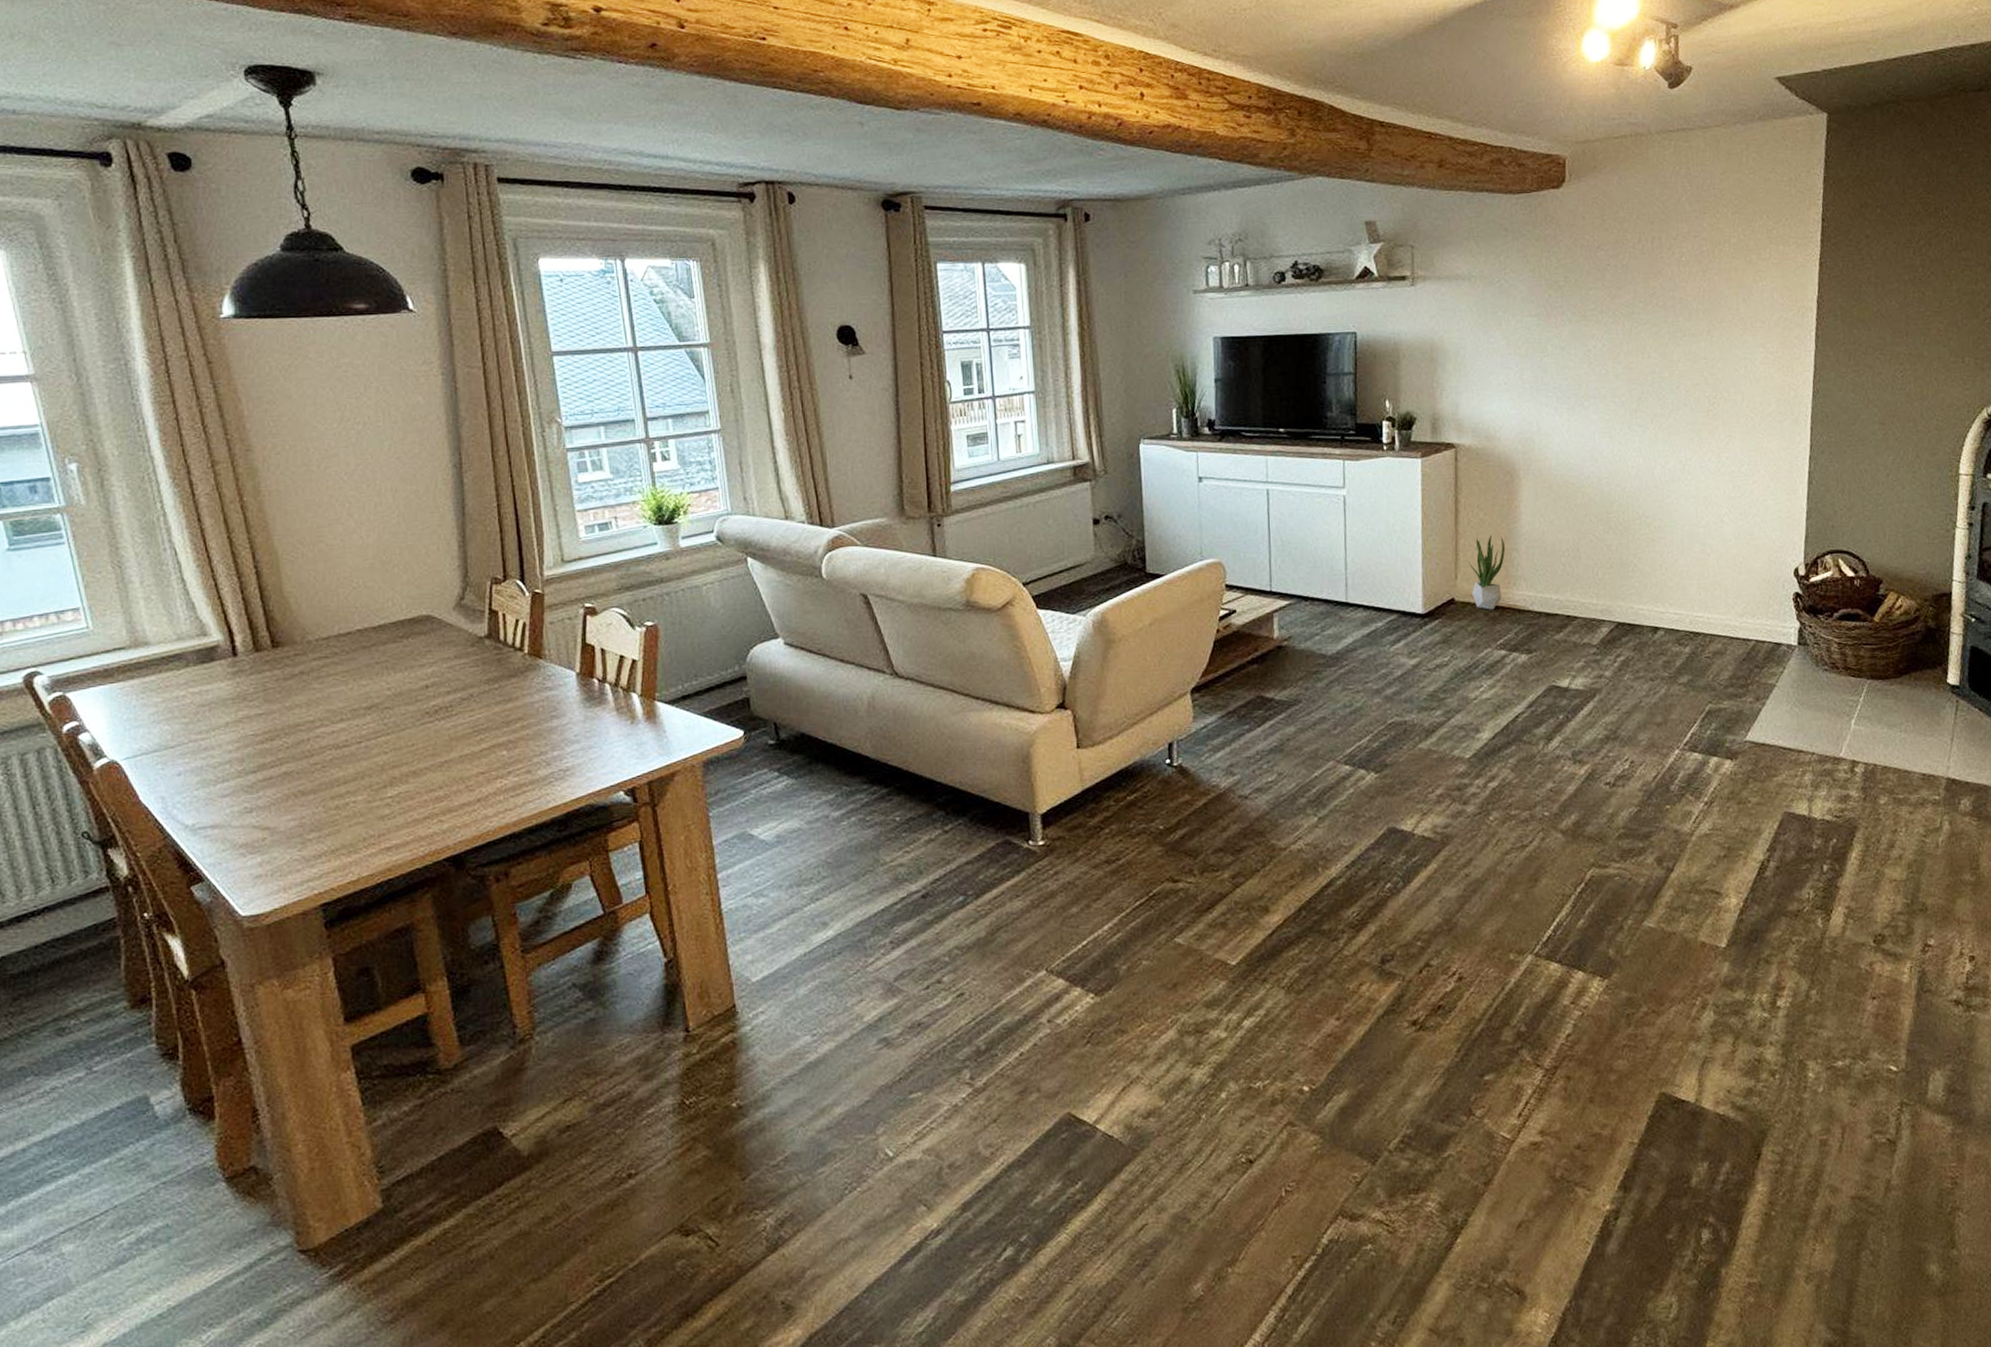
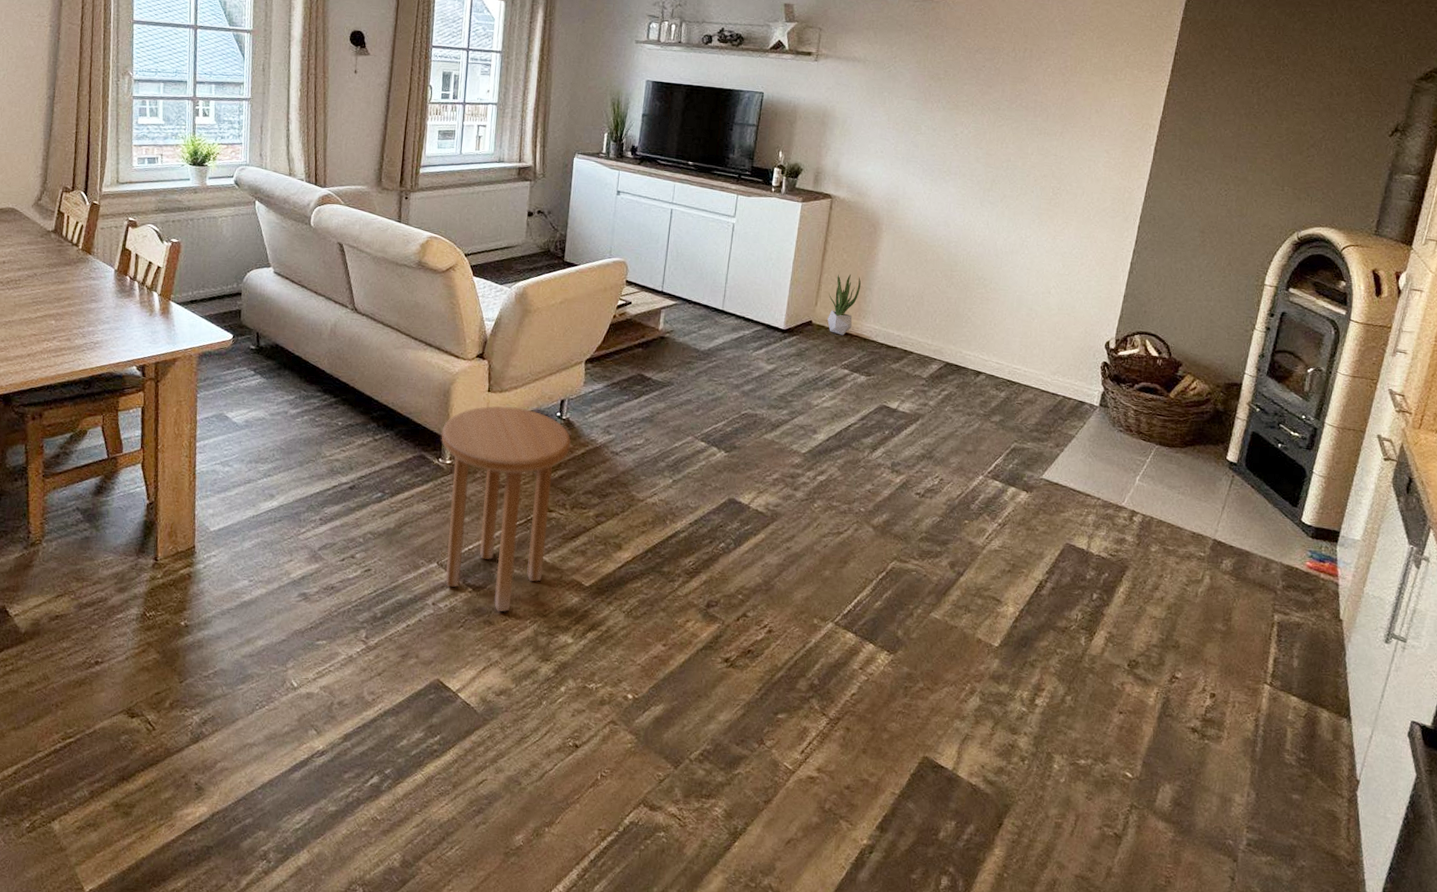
side table: none [1027,761,1189,1017] -> present [441,406,572,612]

